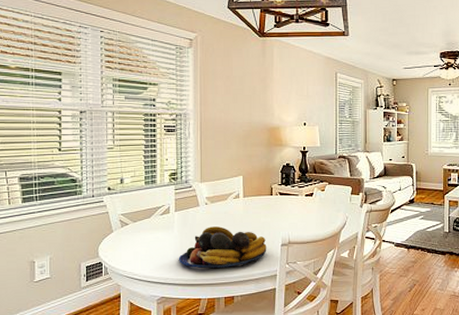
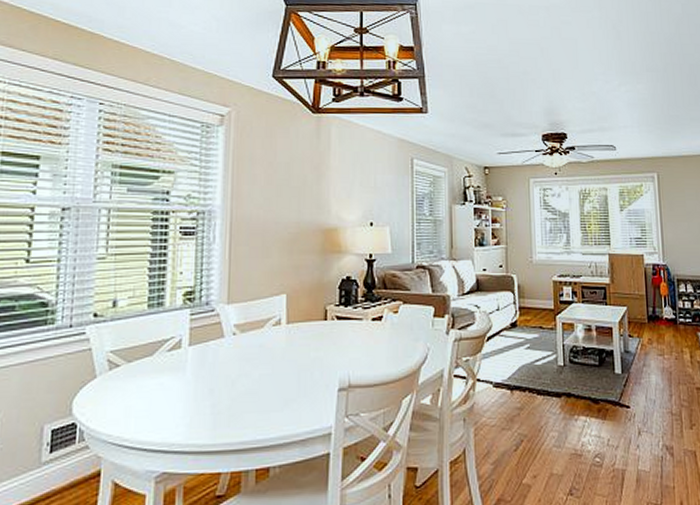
fruit bowl: present [178,226,267,269] -> none [190,366,318,428]

